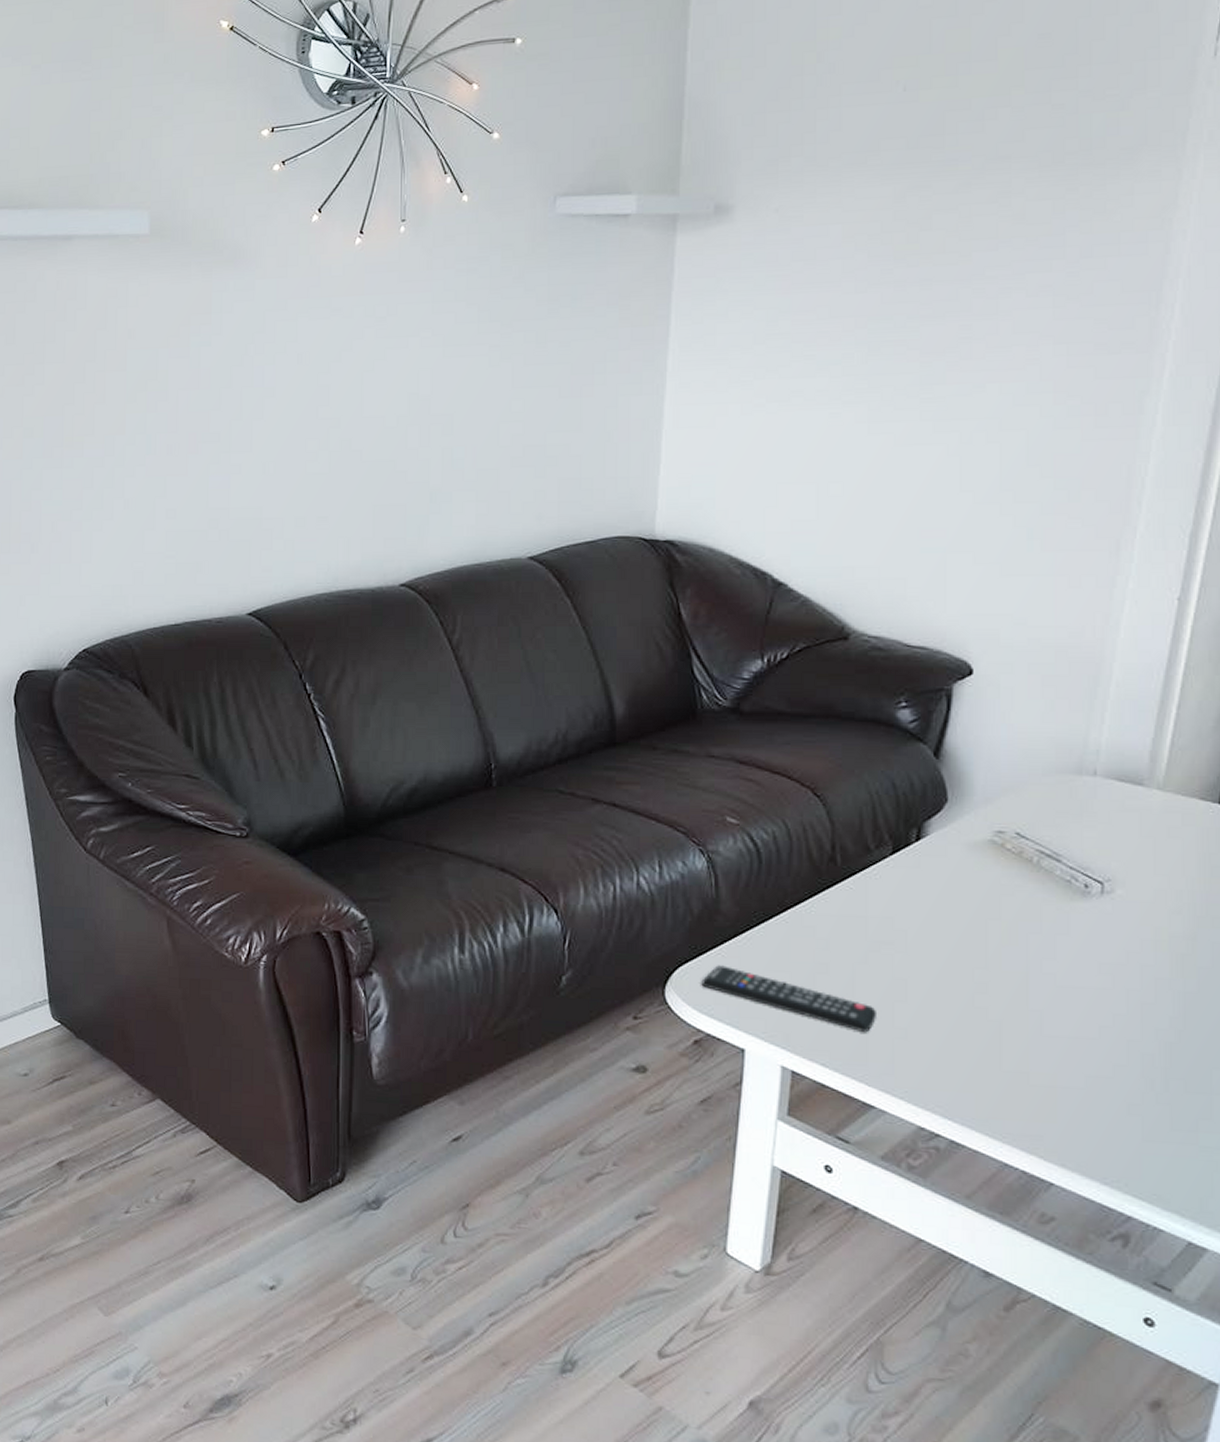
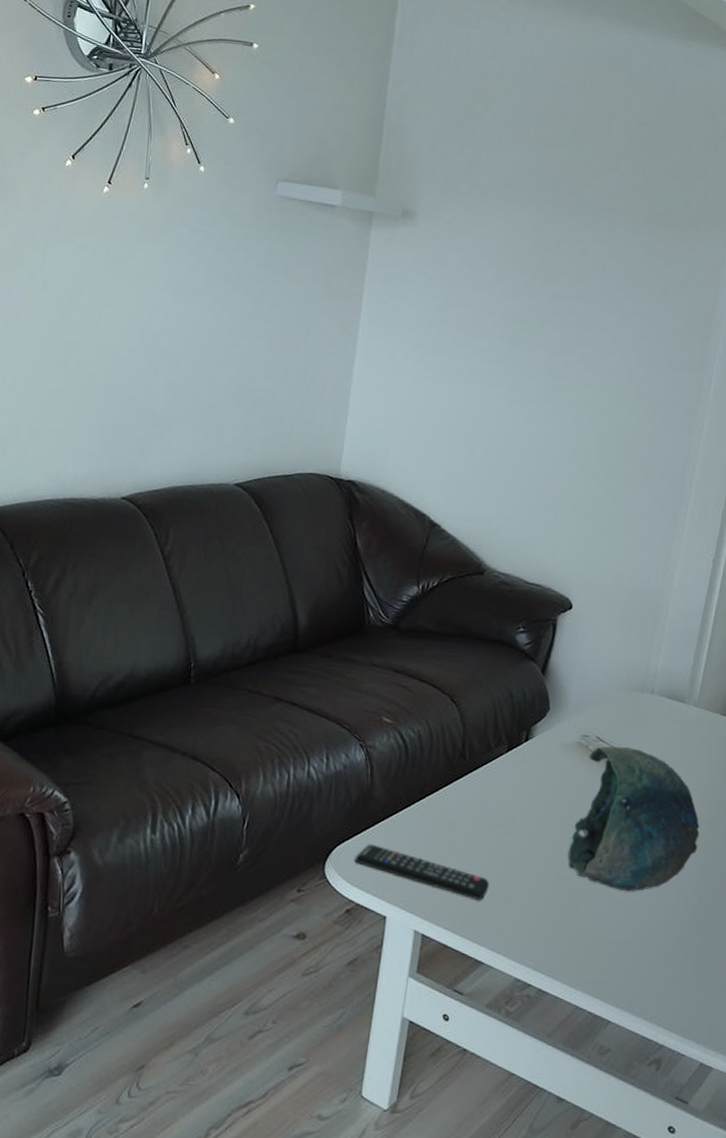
decorative bowl: none [983,844,1174,1025] -> present [568,746,700,892]

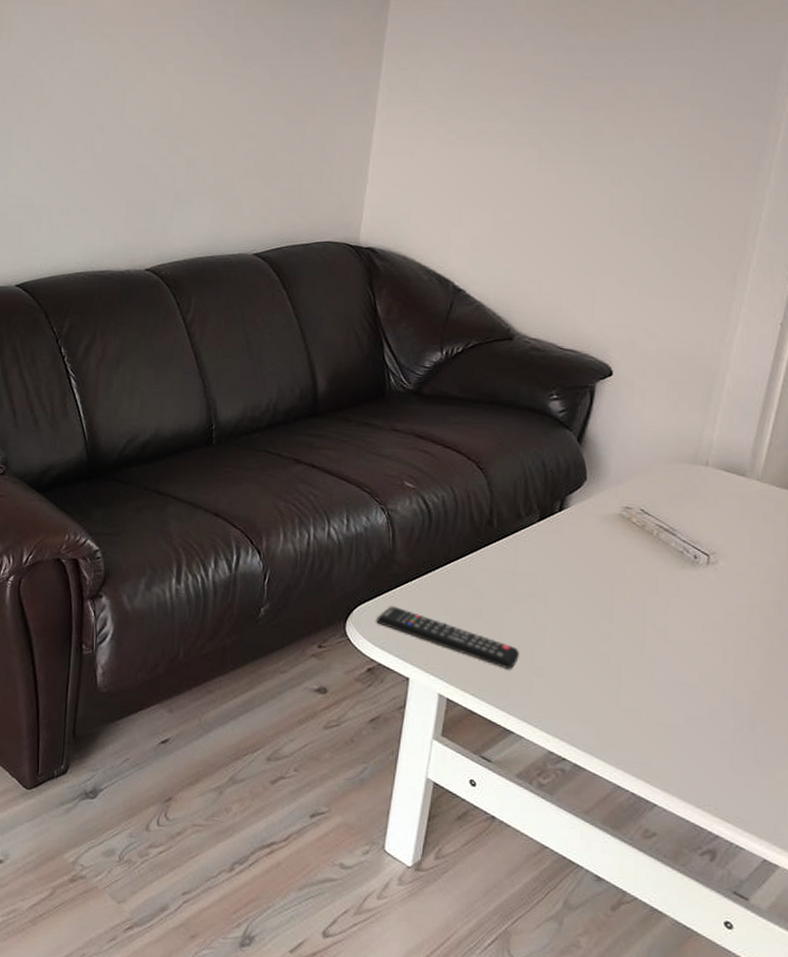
decorative bowl: present [568,746,700,892] -> none [608,519,764,673]

